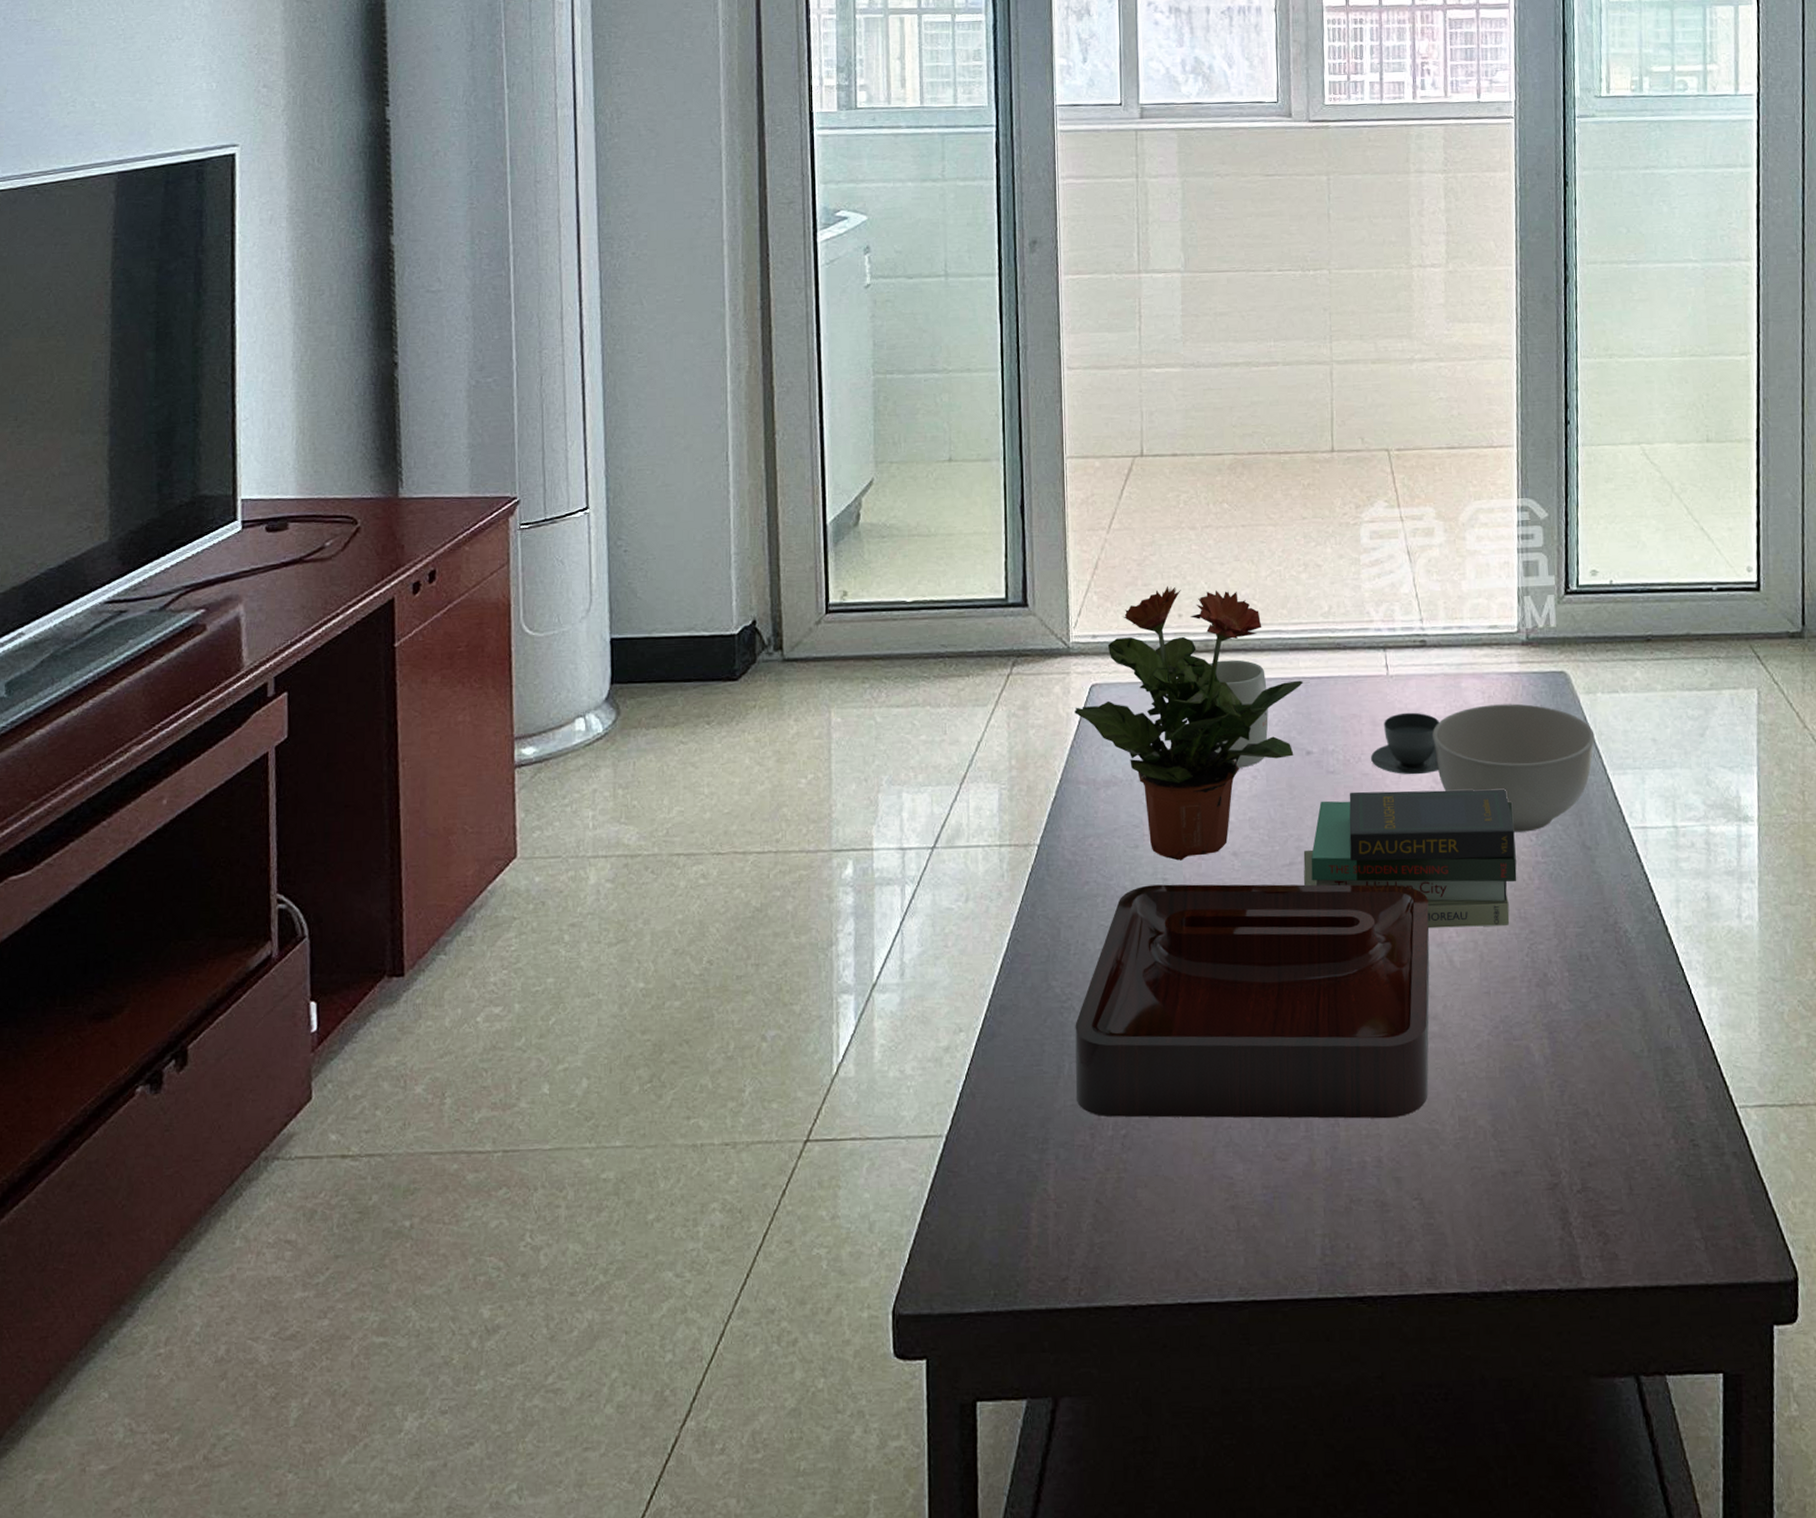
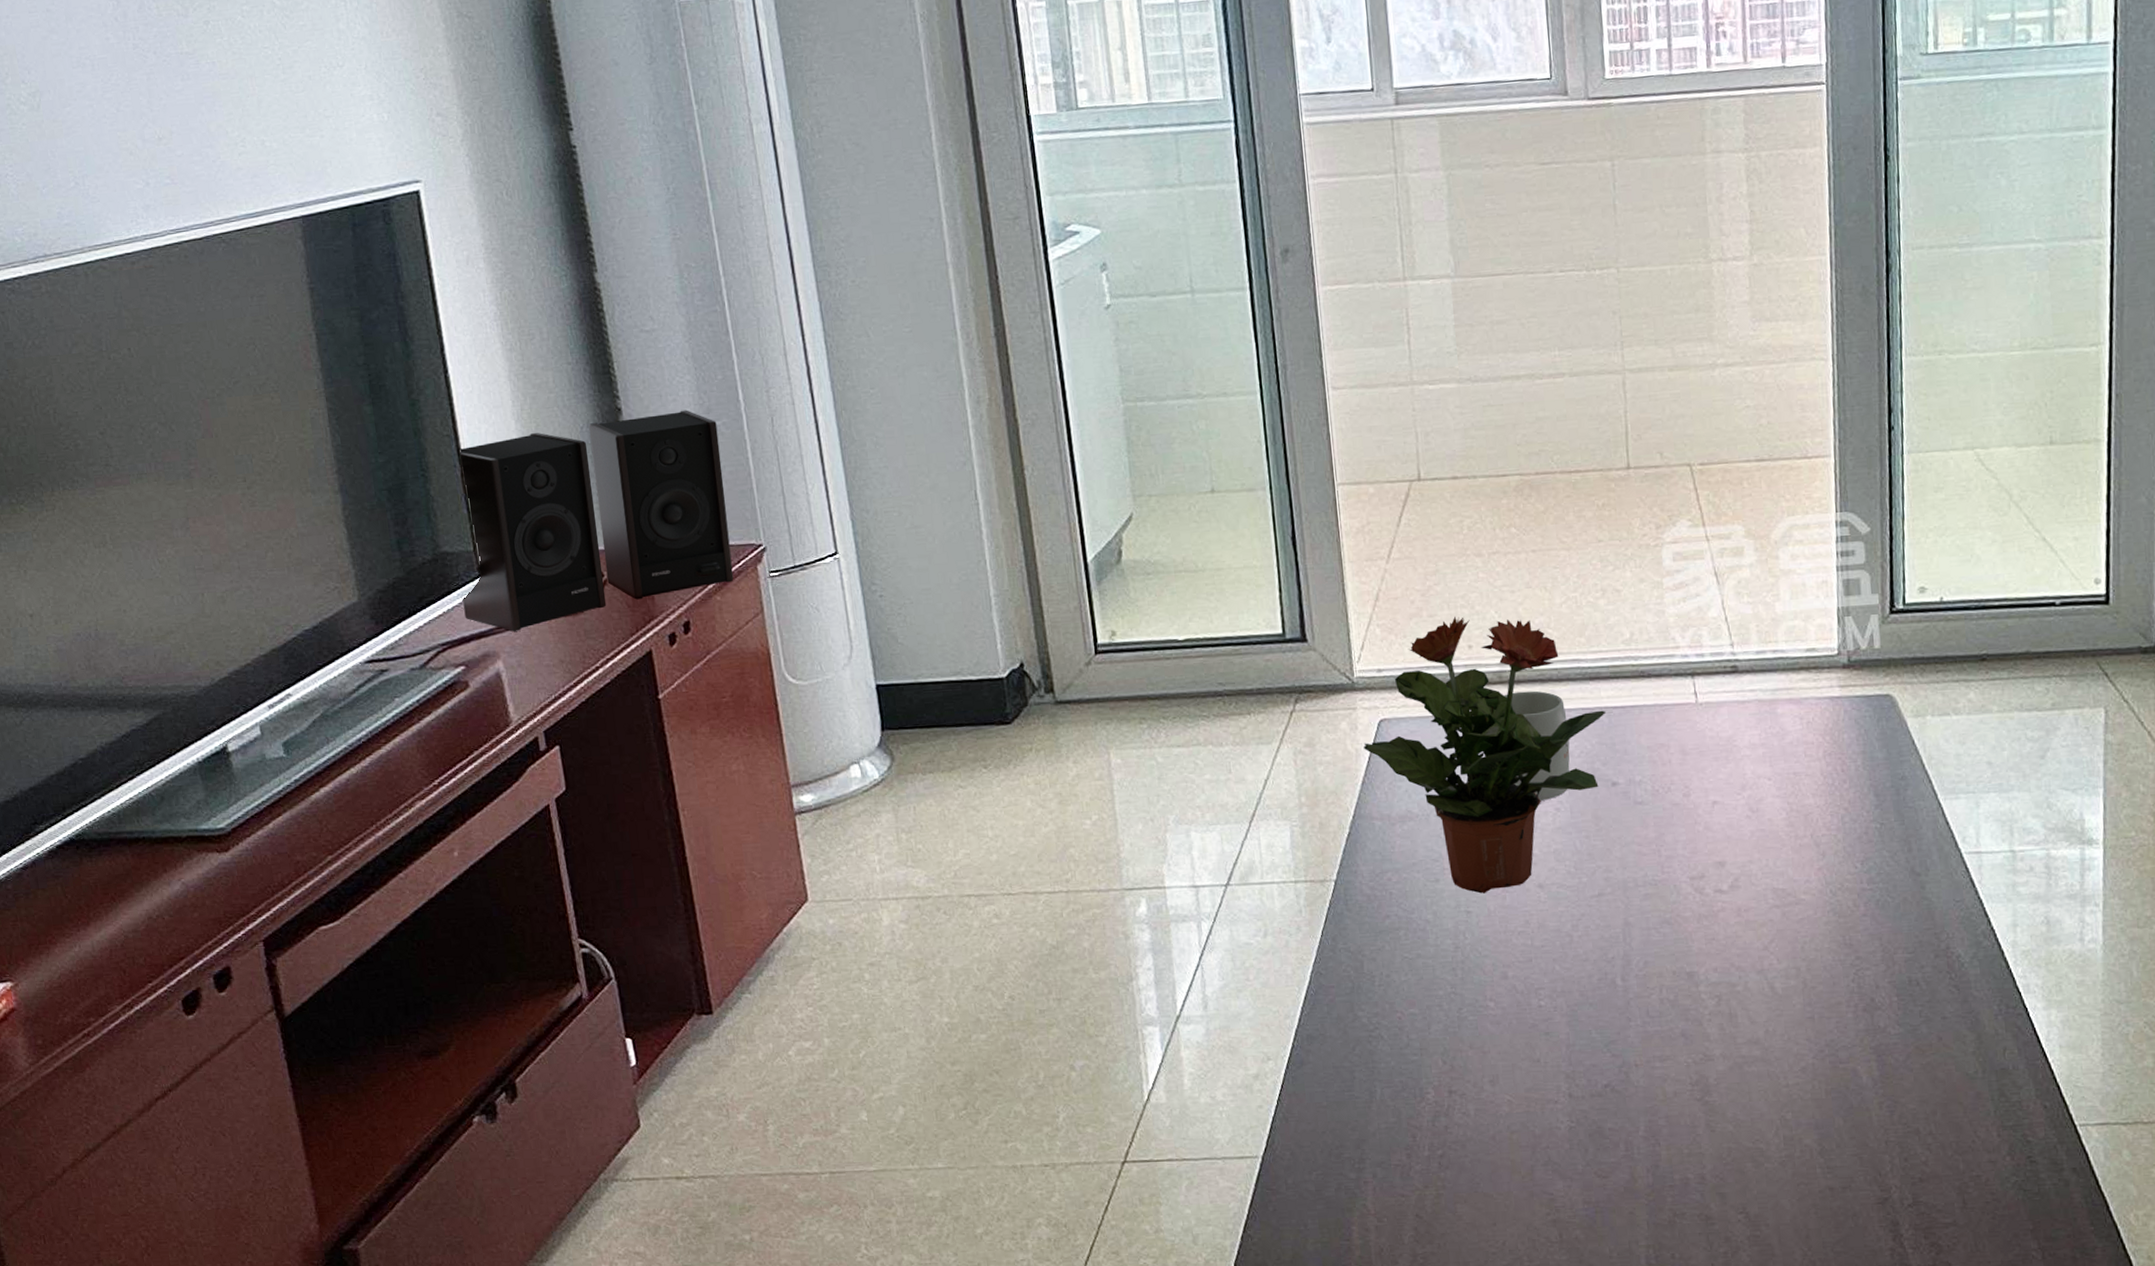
speaker: none [213,366,488,576] -> present [458,410,734,632]
decorative tray: present [1075,884,1430,1119] -> none [1384,913,1751,1139]
books: present [1303,789,1517,929] -> none [1612,816,1841,956]
teacup: present [1370,712,1439,775] -> none [1680,740,1755,804]
bowl: present [1432,703,1595,832] -> none [1747,729,1924,860]

